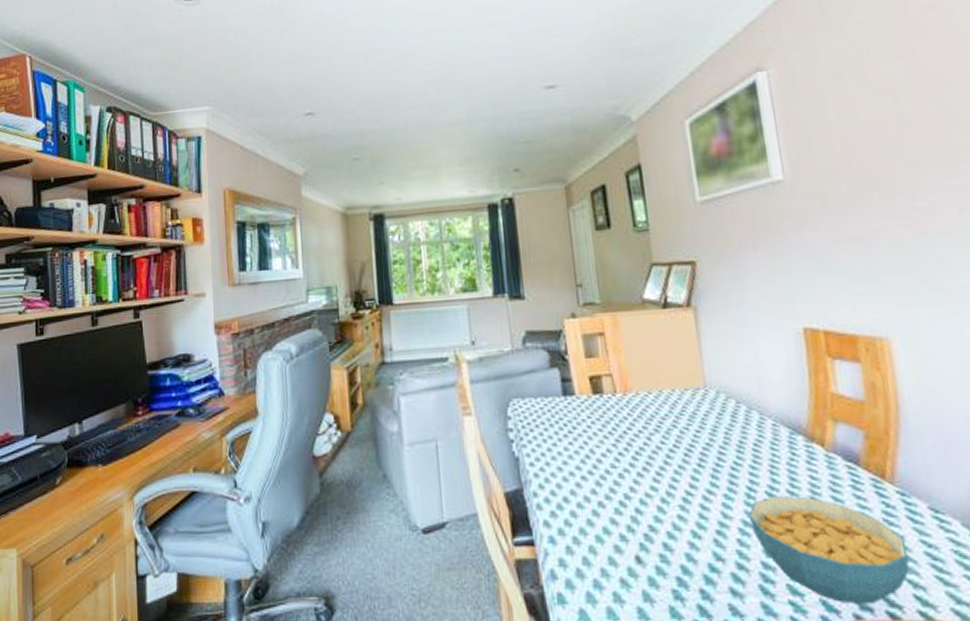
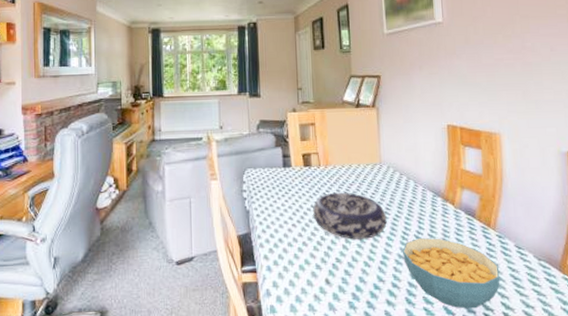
decorative bowl: none [609,429,722,498] -> present [313,192,387,239]

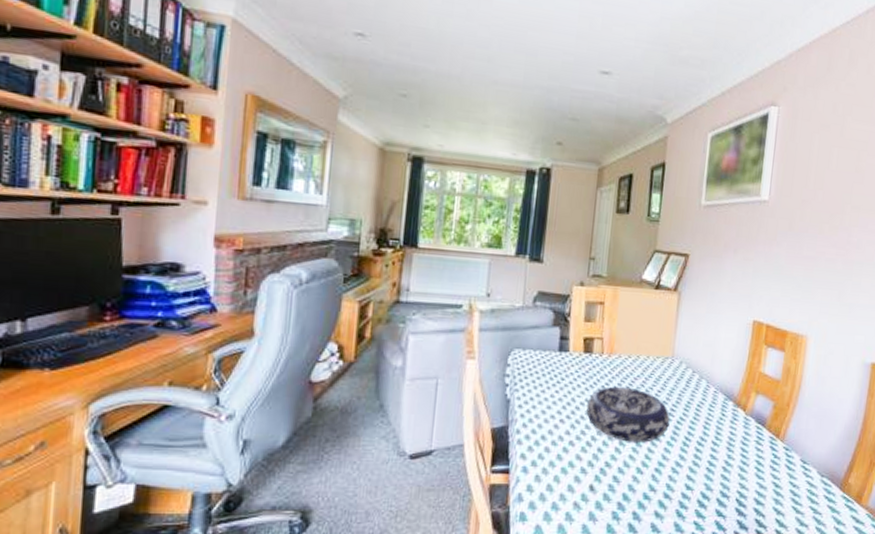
cereal bowl: present [403,238,500,309] -> none [681,445,780,525]

